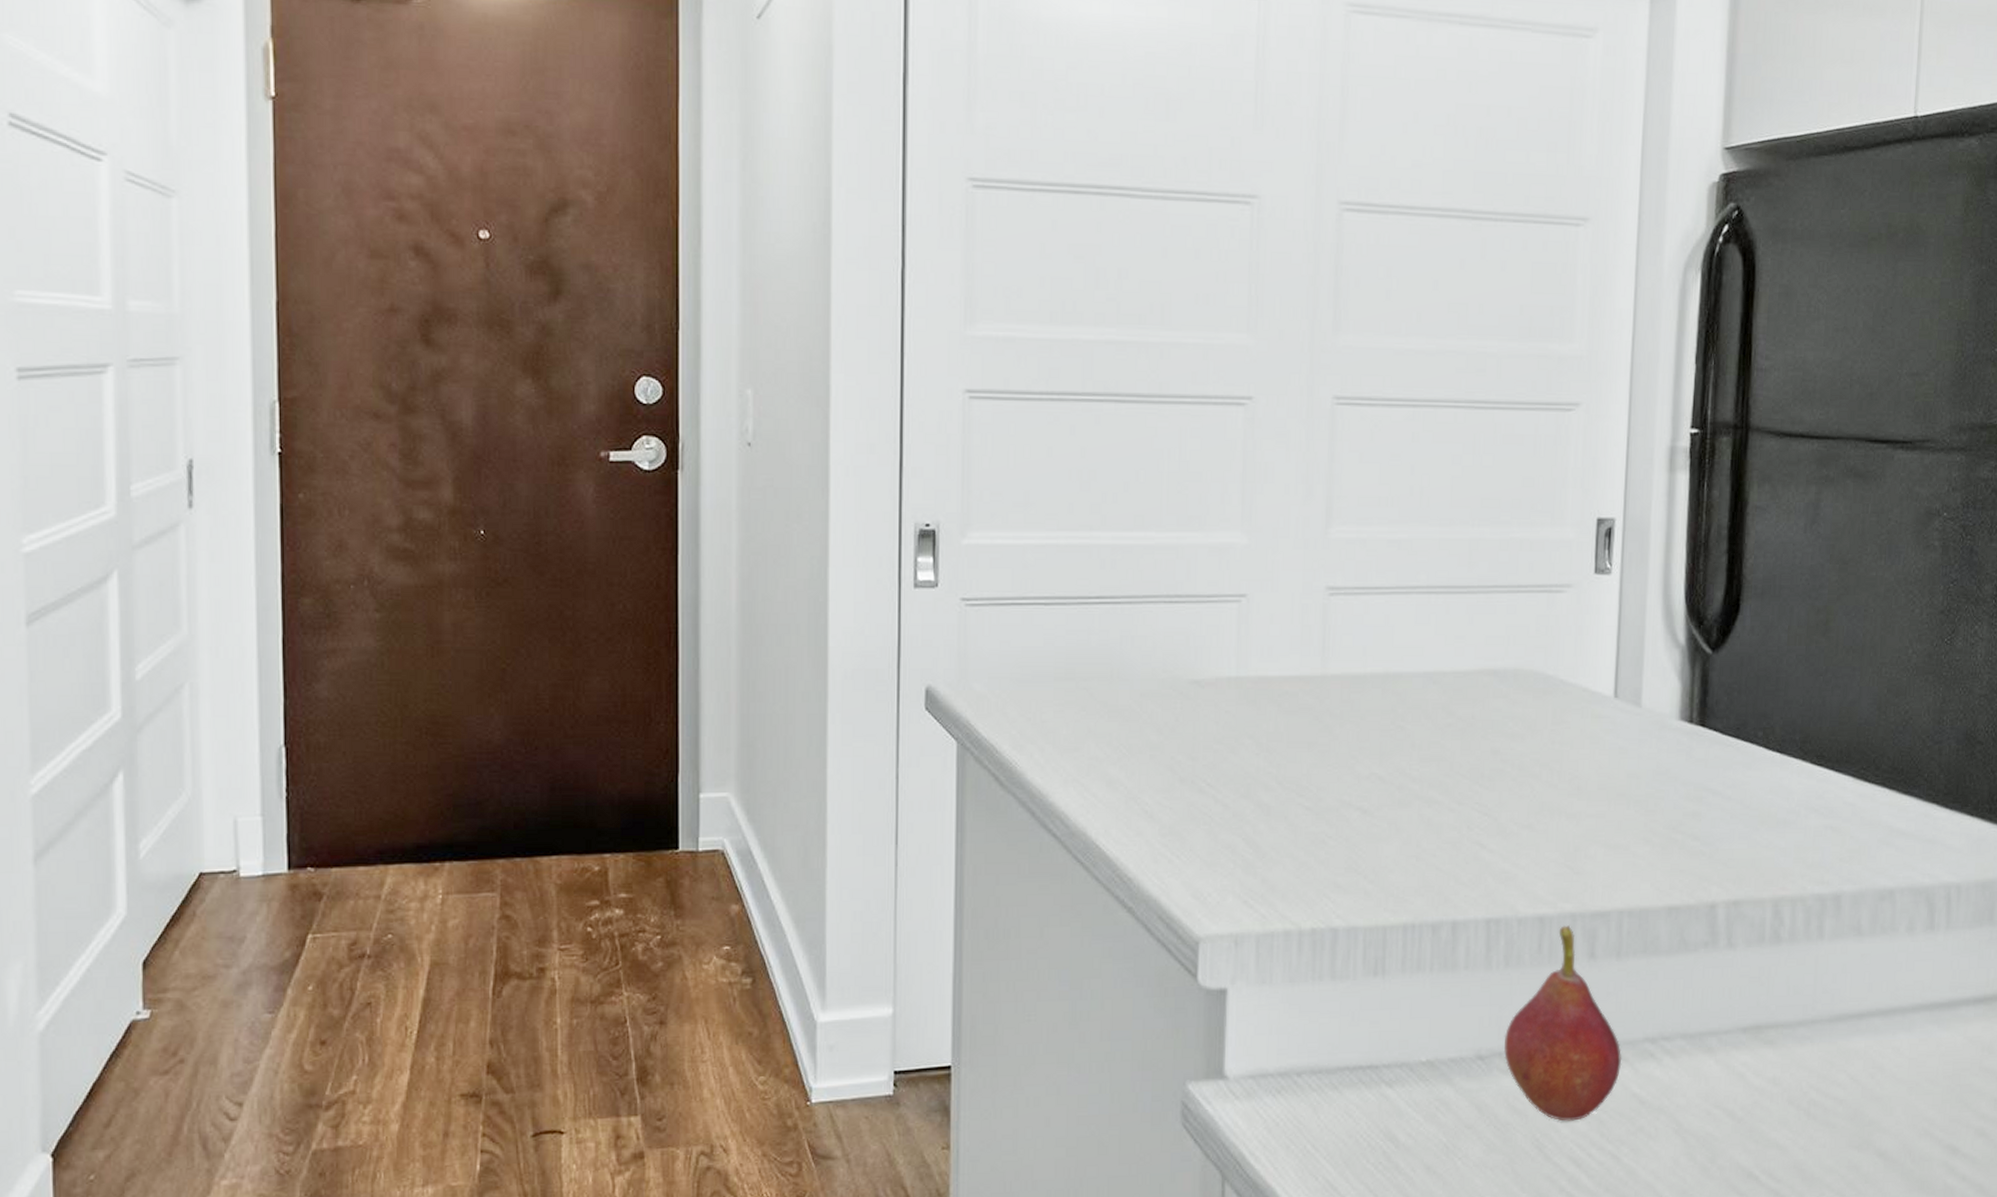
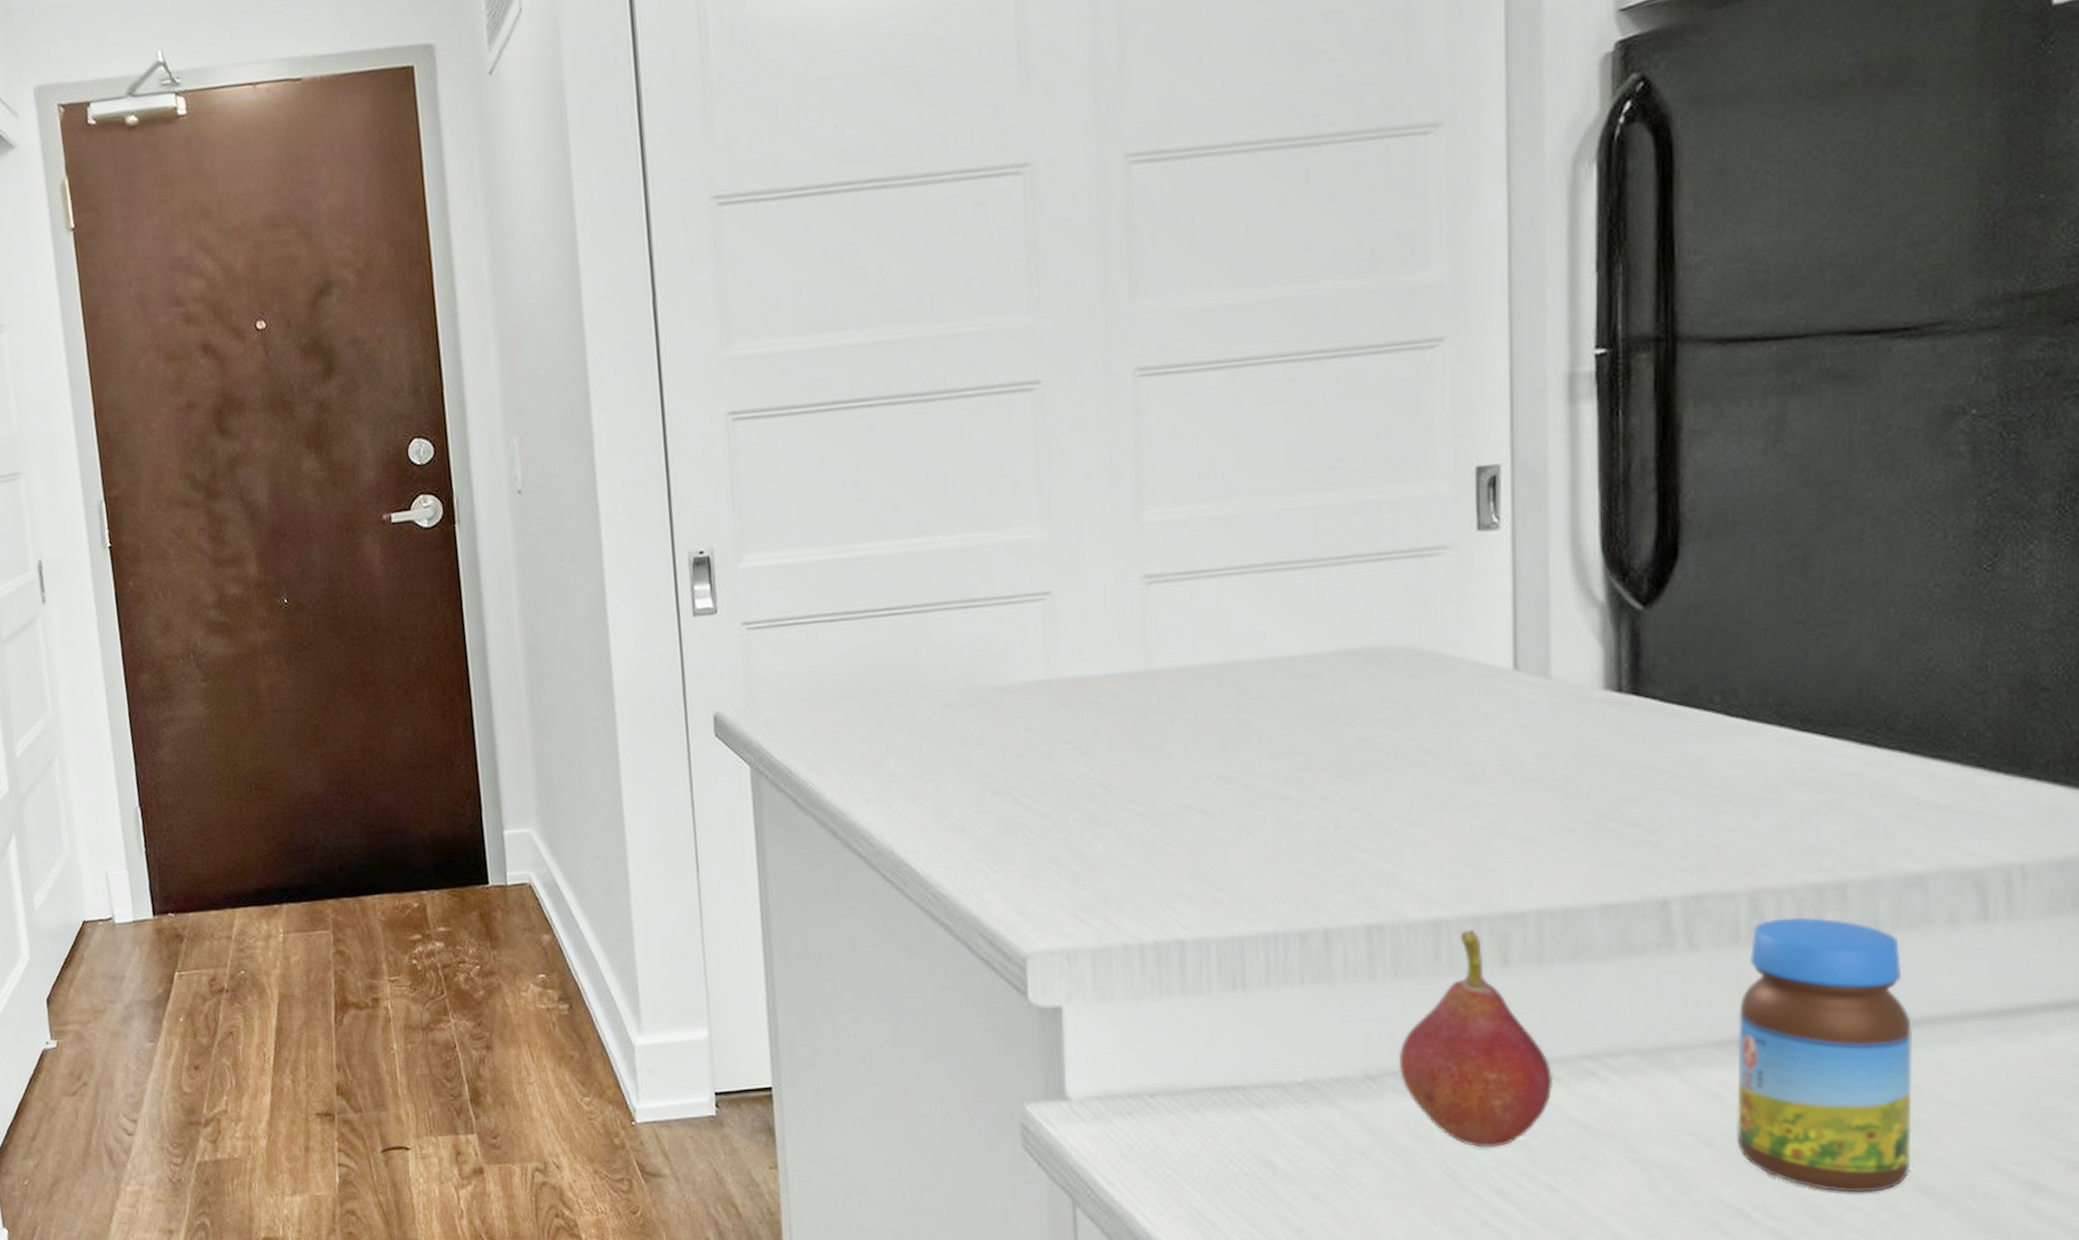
jar: none [1753,922,1879,1158] -> present [1737,917,1913,1193]

